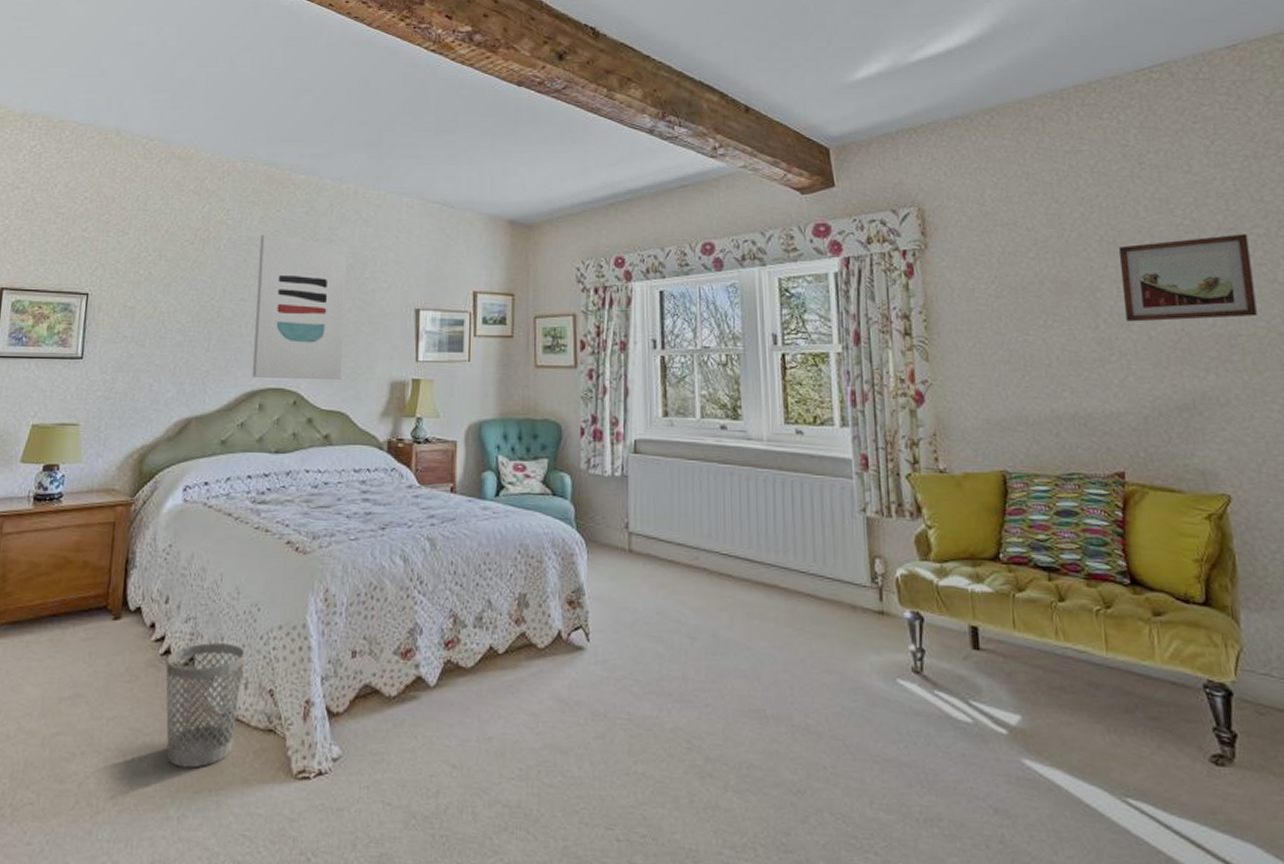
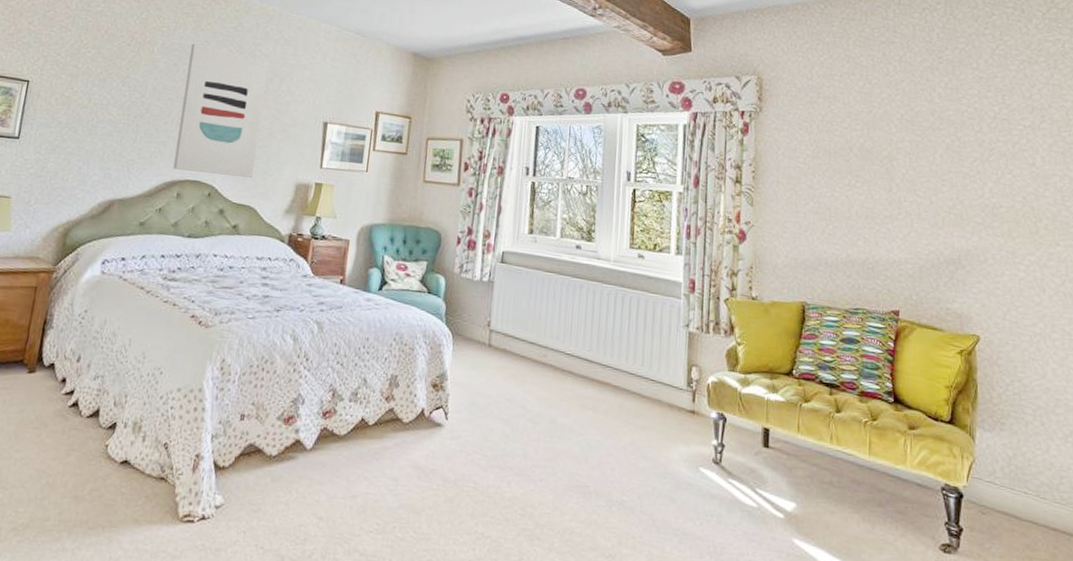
wastebasket: present [165,643,246,768] -> none [67,399,146,507]
wall art: present [1118,233,1258,322] -> none [914,123,1017,193]

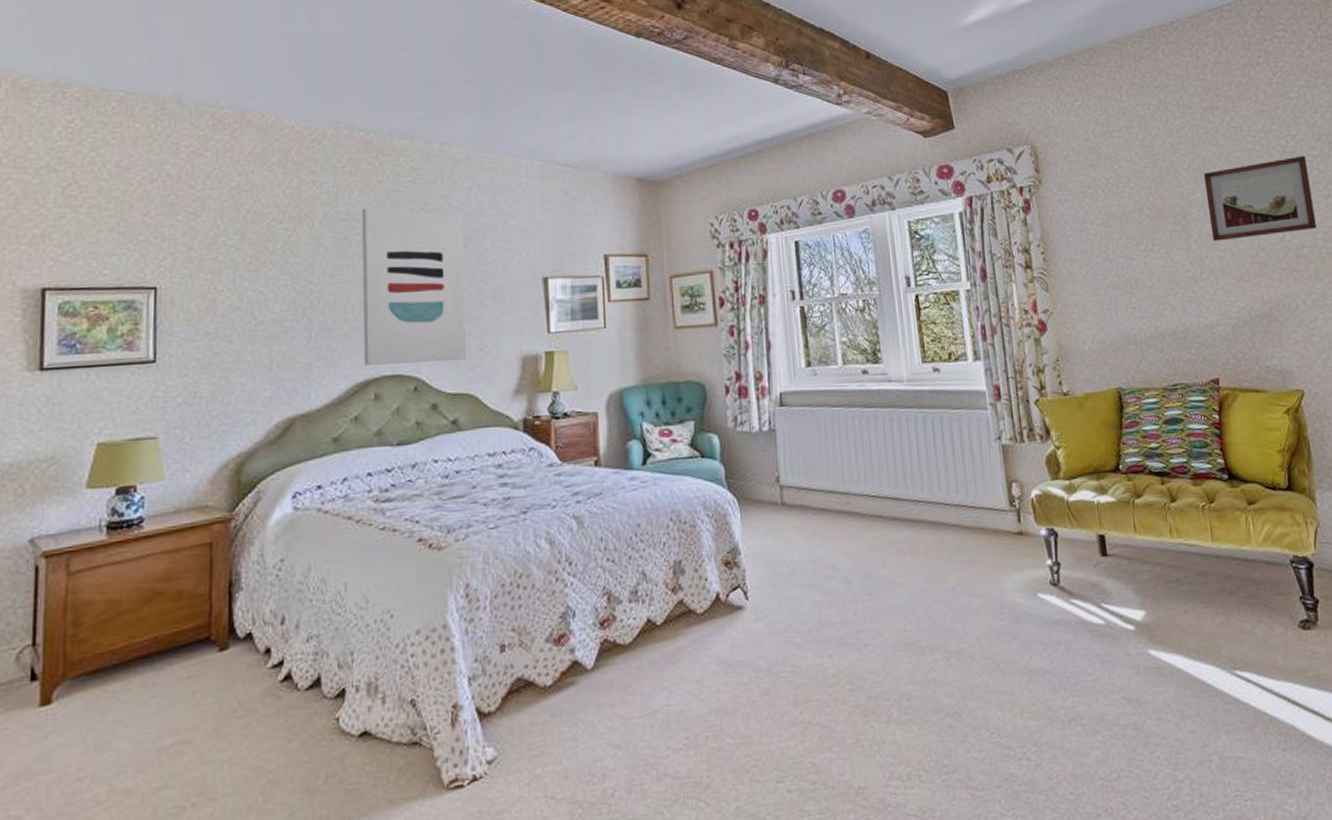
wall art: none [914,123,1017,193] -> present [1203,155,1317,241]

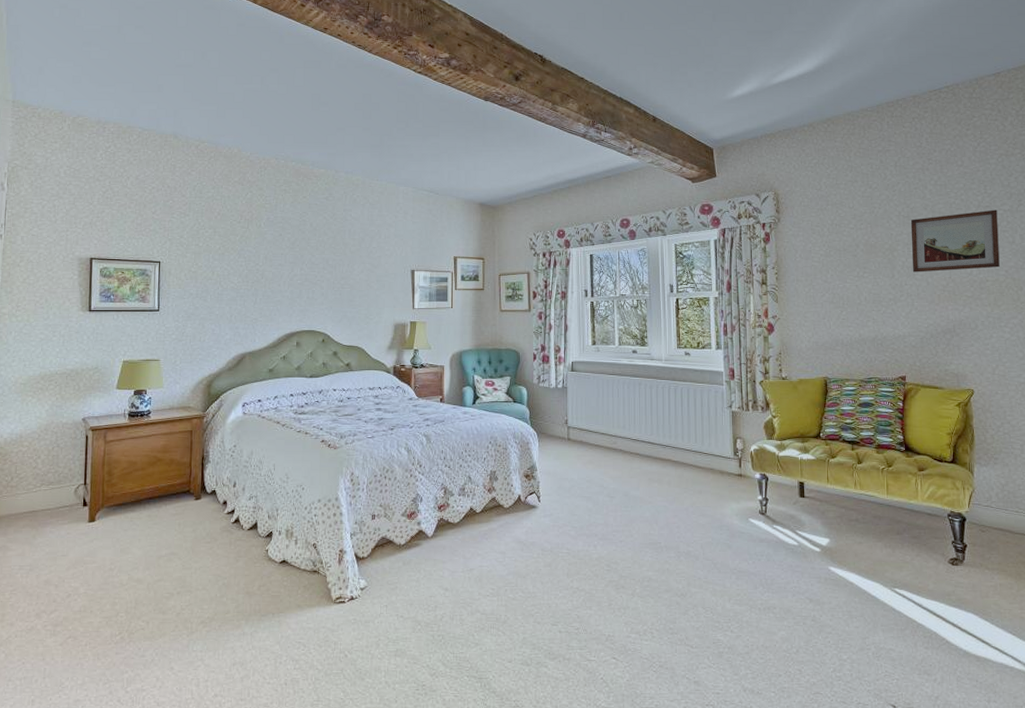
wall art: present [362,208,467,365] -> none [290,215,359,323]

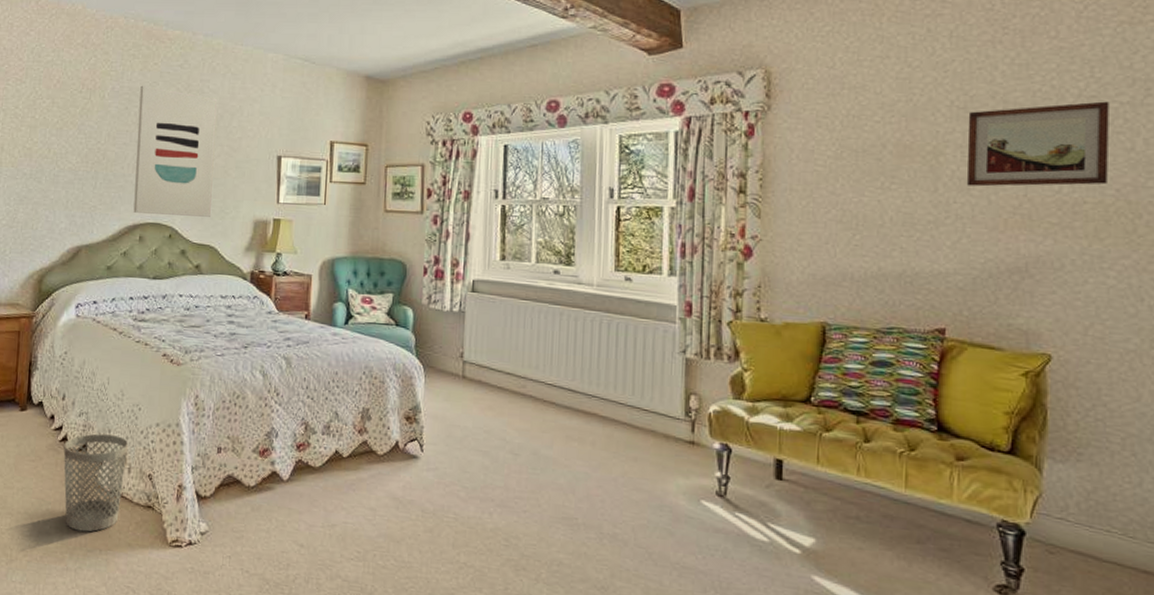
wastebasket: none [236,513,295,599] -> present [63,433,129,532]
wall art: none [290,215,359,323] -> present [133,85,218,217]

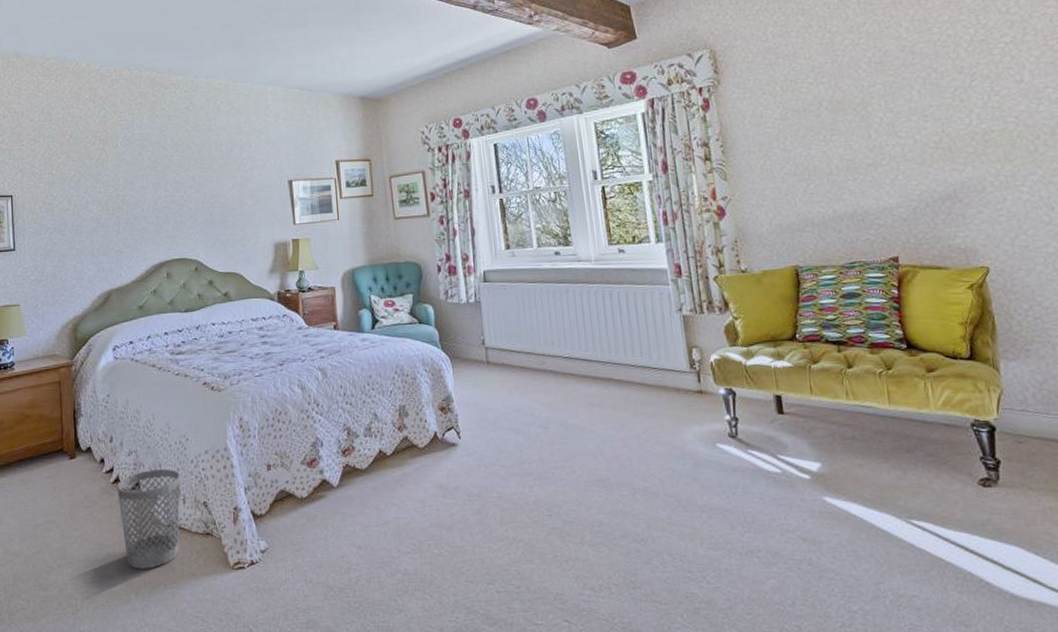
wall art: present [133,85,218,217] -> none [151,130,233,251]
wall art: present [967,101,1109,187] -> none [885,43,1007,129]

